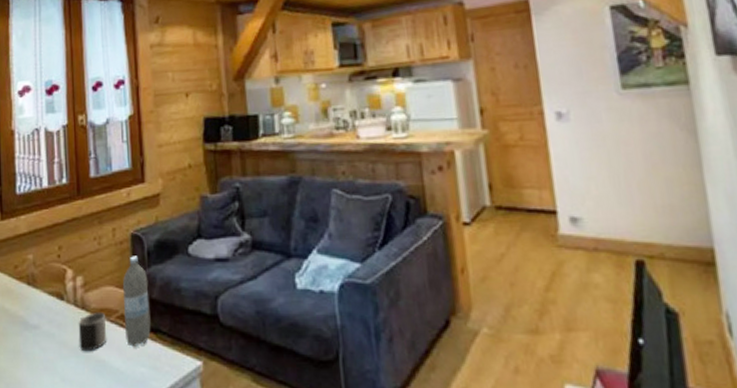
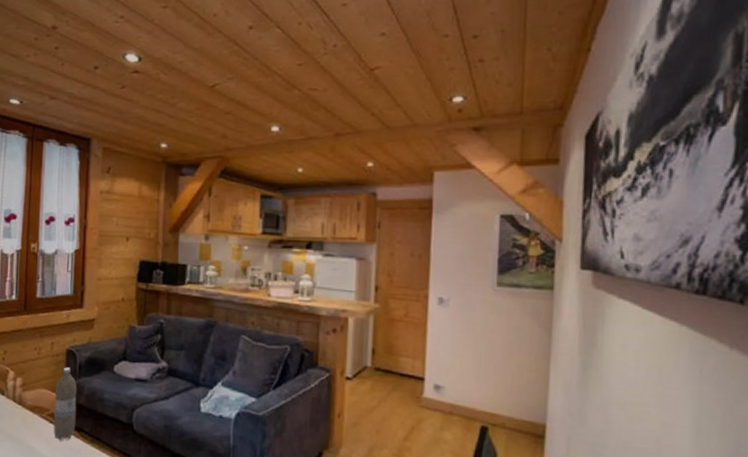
mug: present [78,313,107,352] -> none [14,409,38,439]

